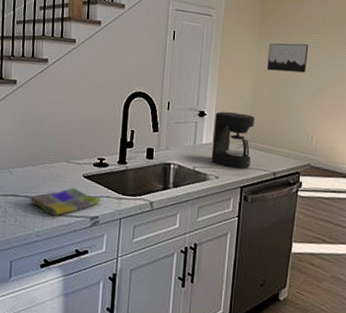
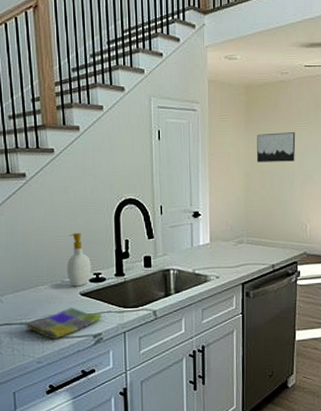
soap bottle: none [73,118,97,169] -> present [67,232,91,287]
coffee maker: present [211,111,255,169] -> none [209,209,249,266]

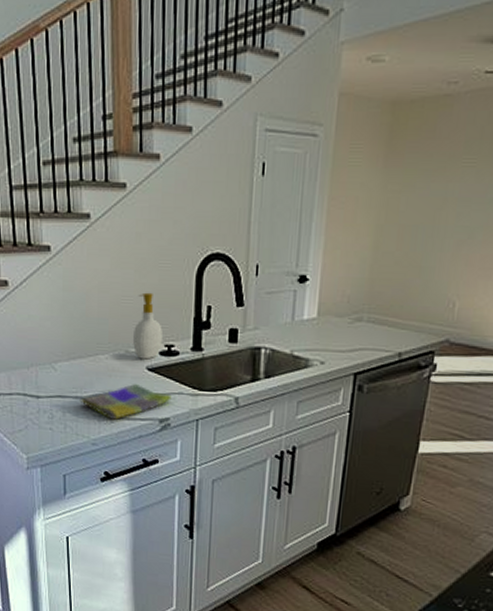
wall art: present [256,132,296,162] -> none [394,170,457,213]

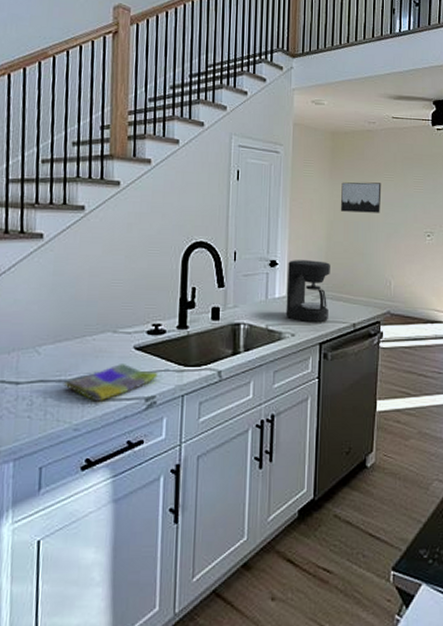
soap bottle: present [133,292,162,360] -> none [121,276,150,339]
coffee maker: none [315,274,375,351] -> present [286,260,330,323]
wall art: none [394,170,457,213] -> present [340,182,382,213]

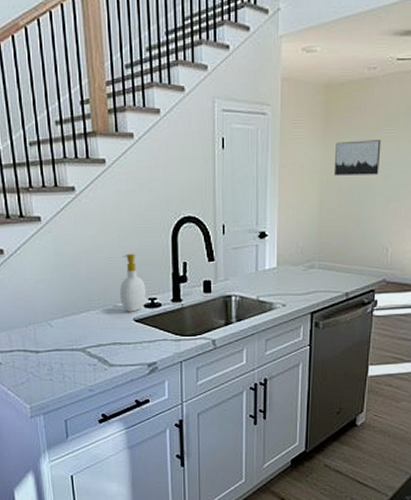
dish towel: present [63,364,158,401] -> none [75,334,157,367]
soap bottle: none [121,276,150,339] -> present [120,253,146,312]
coffee maker: present [286,260,330,323] -> none [276,230,322,293]

